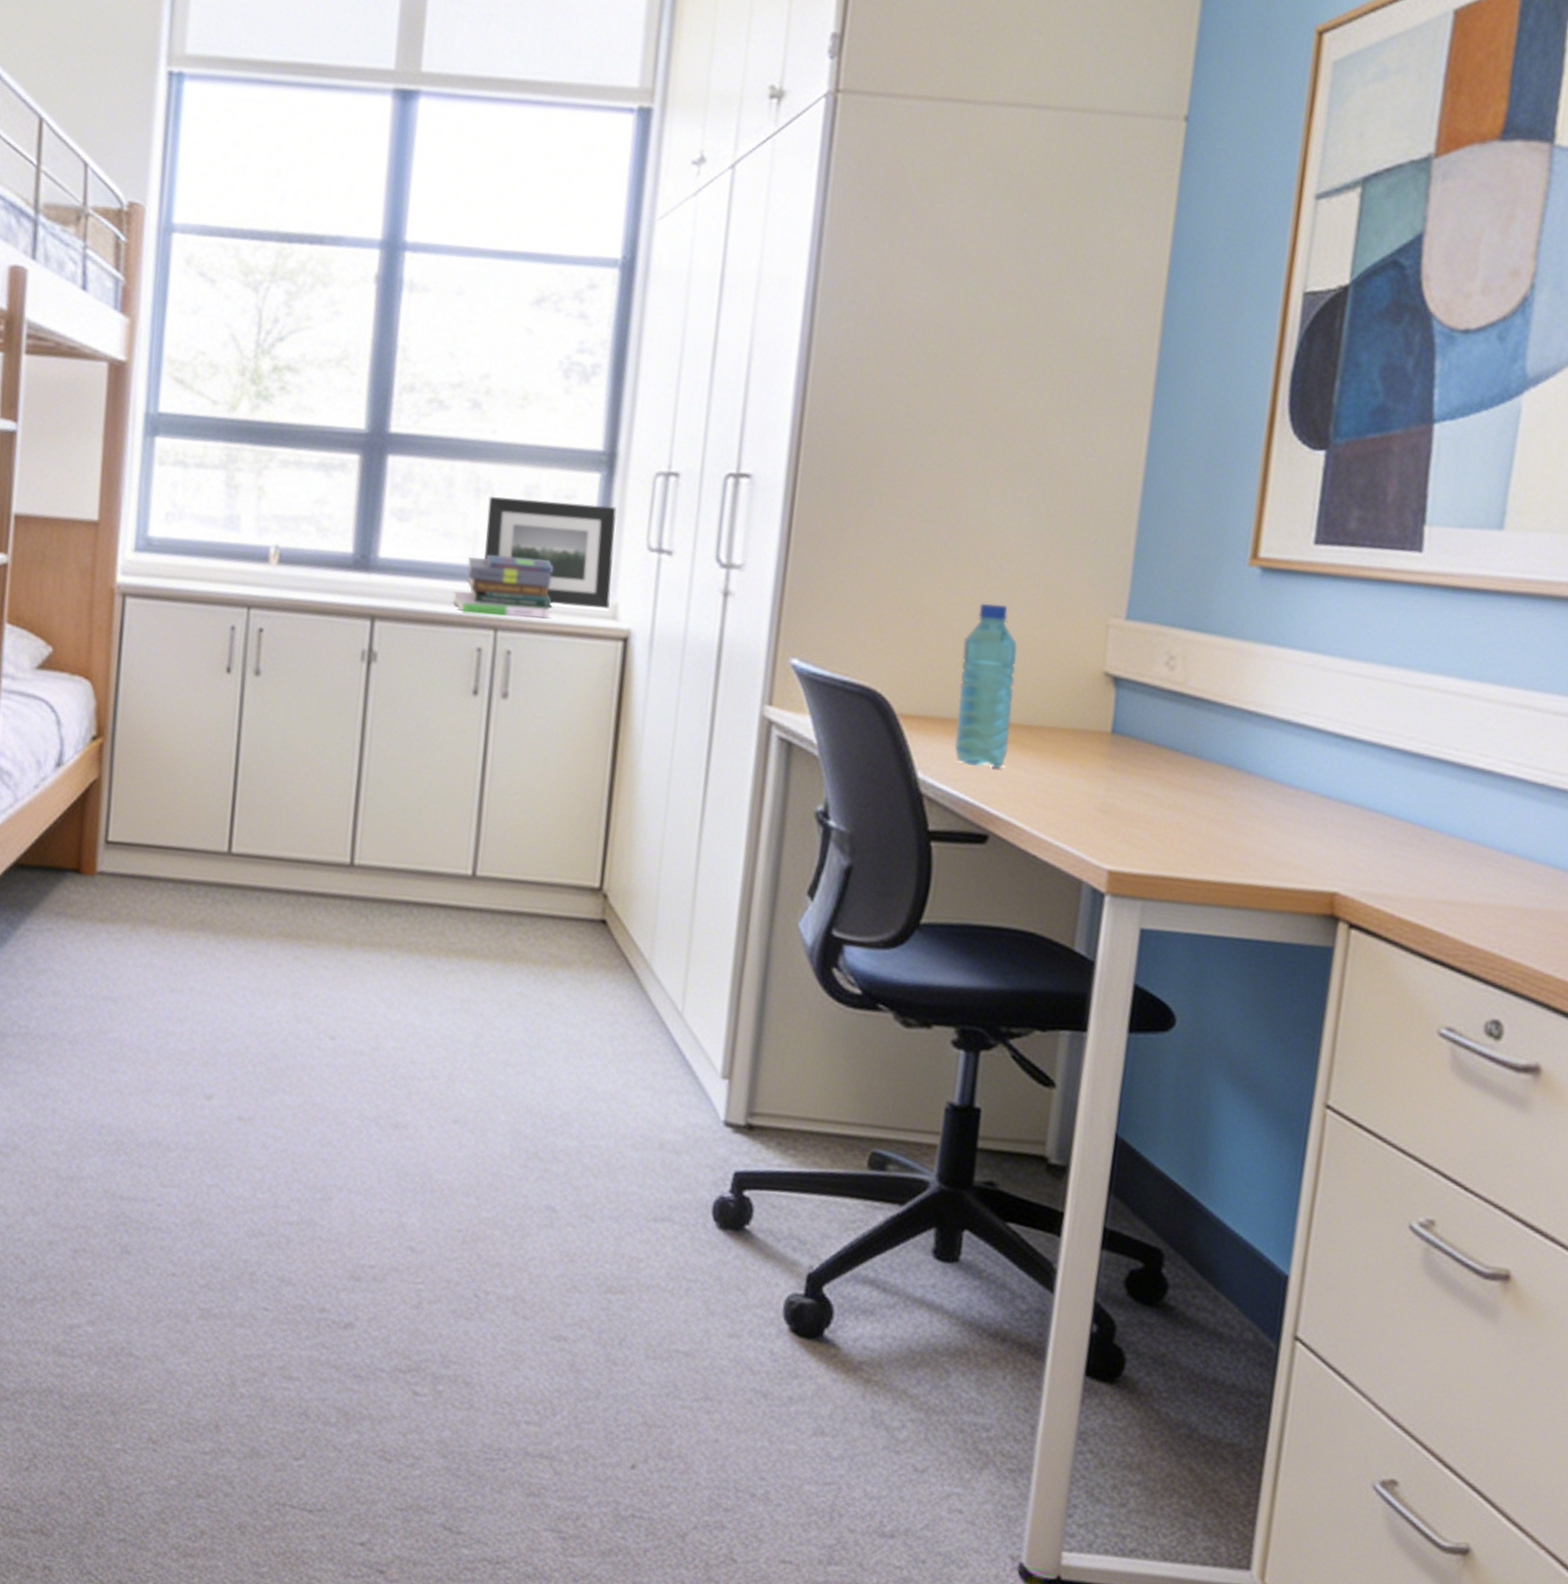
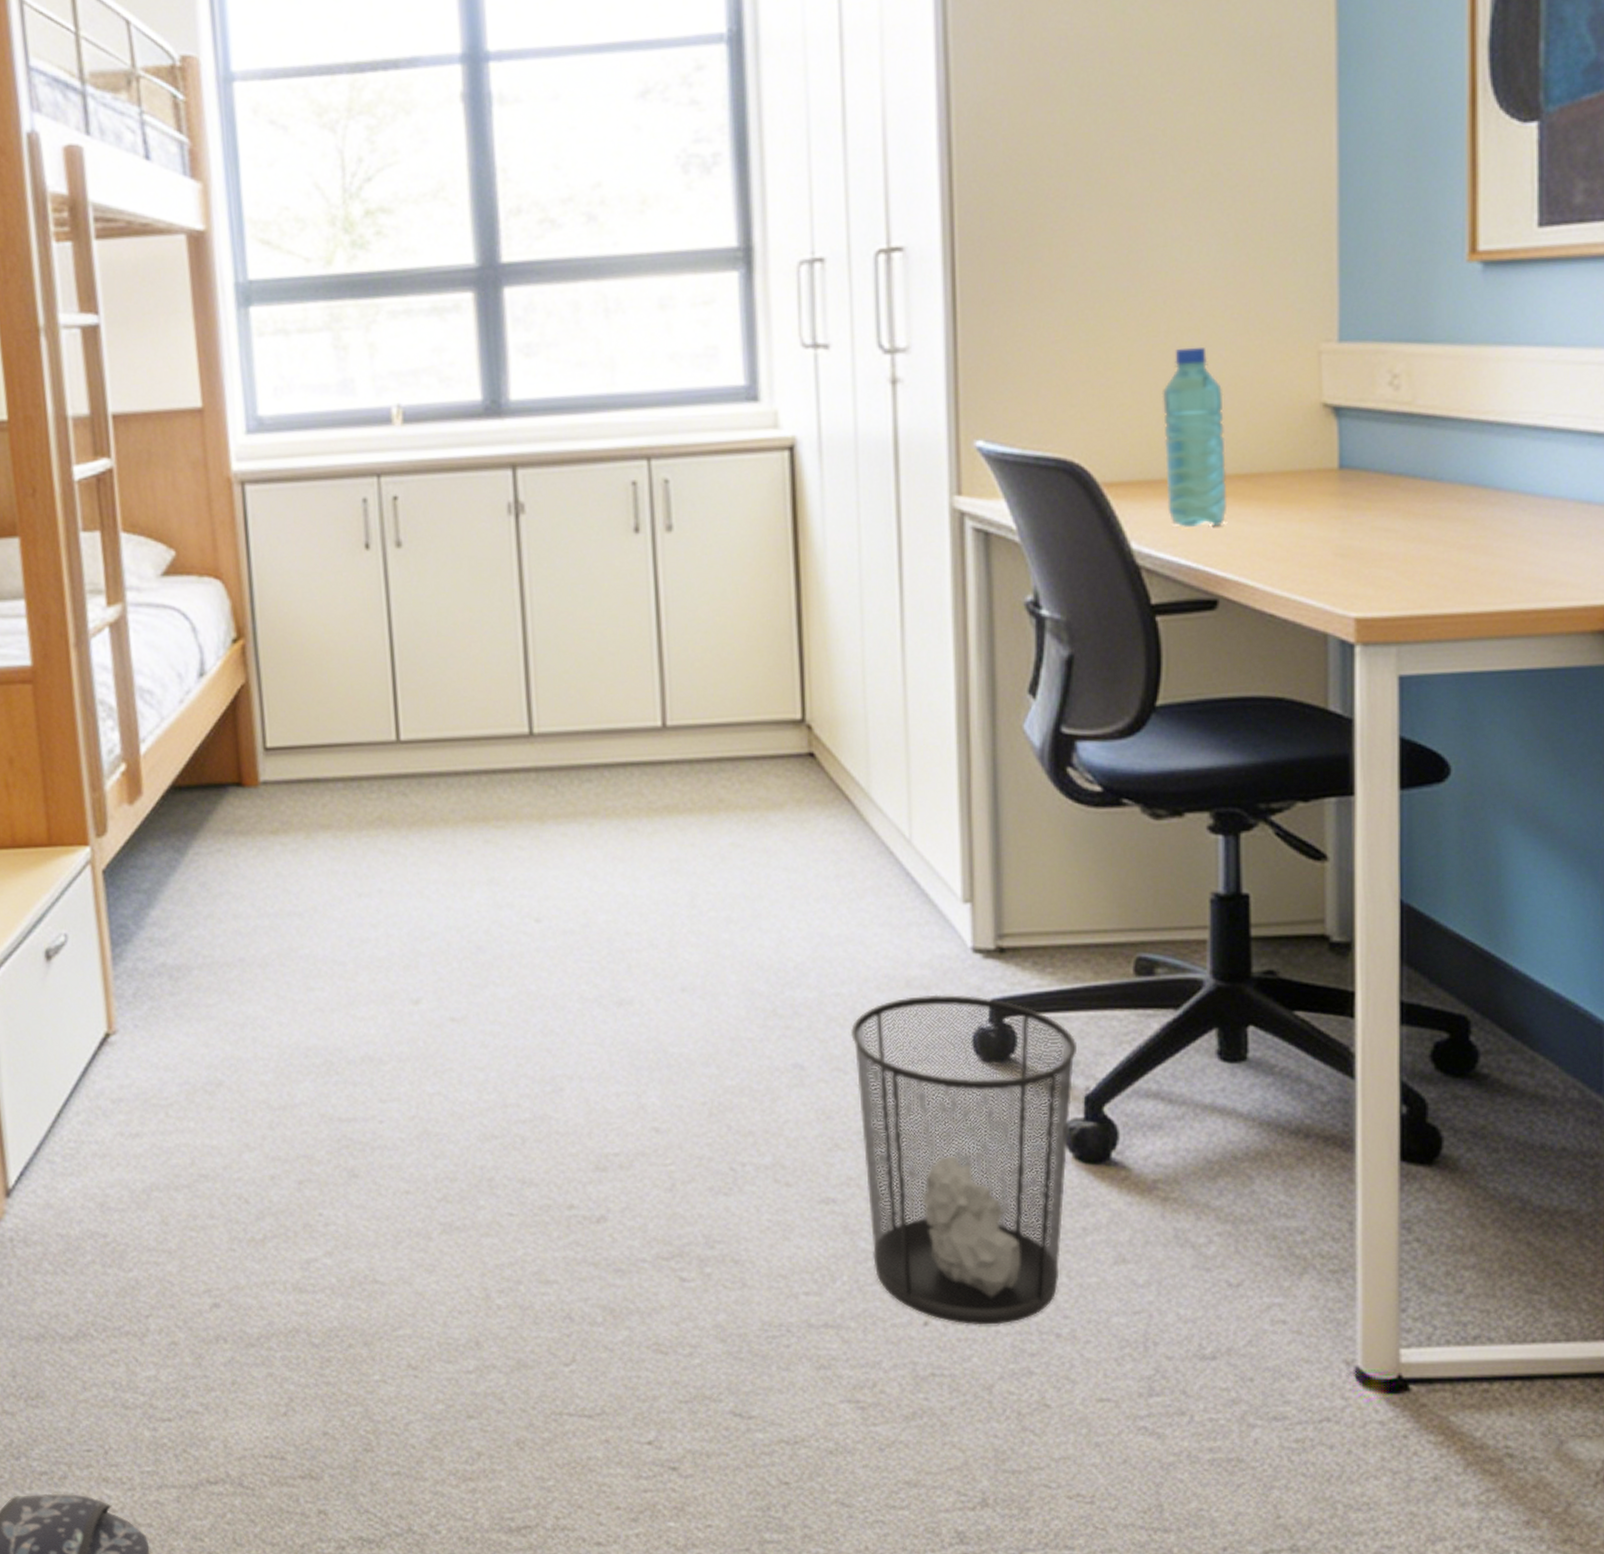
books: present [454,555,554,620] -> none [598,375,706,447]
picture frame: present [484,497,617,610] -> none [620,305,769,422]
waste bin: none [593,1159,808,1478] -> present [851,994,1078,1325]

